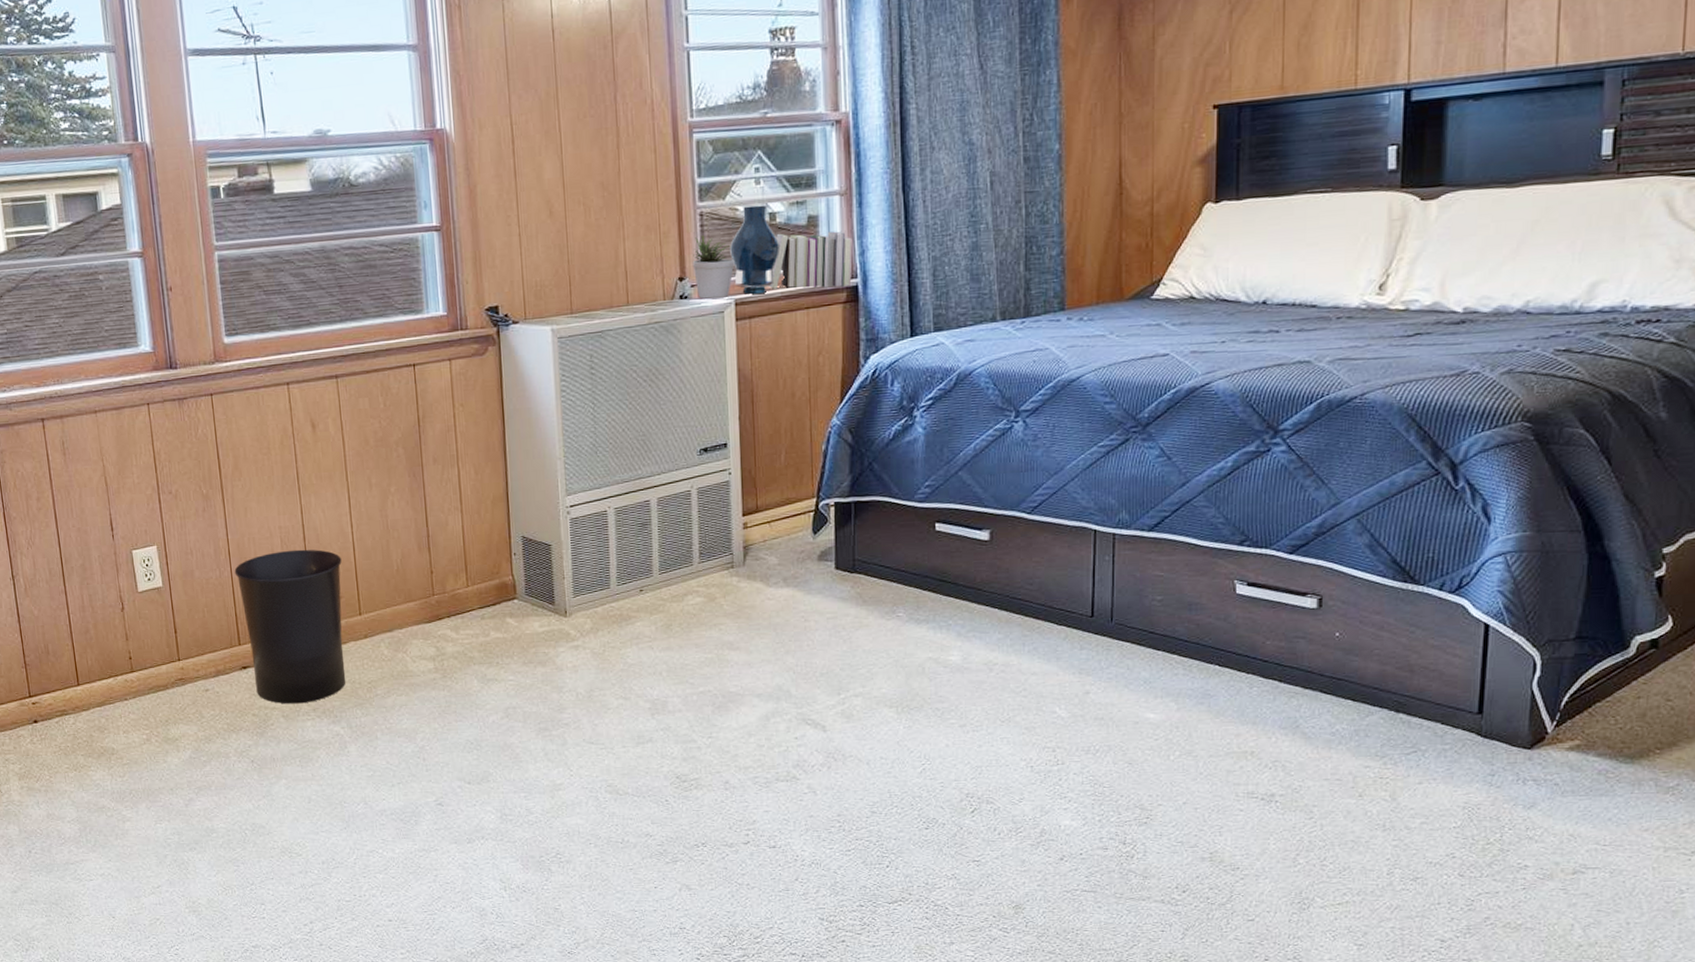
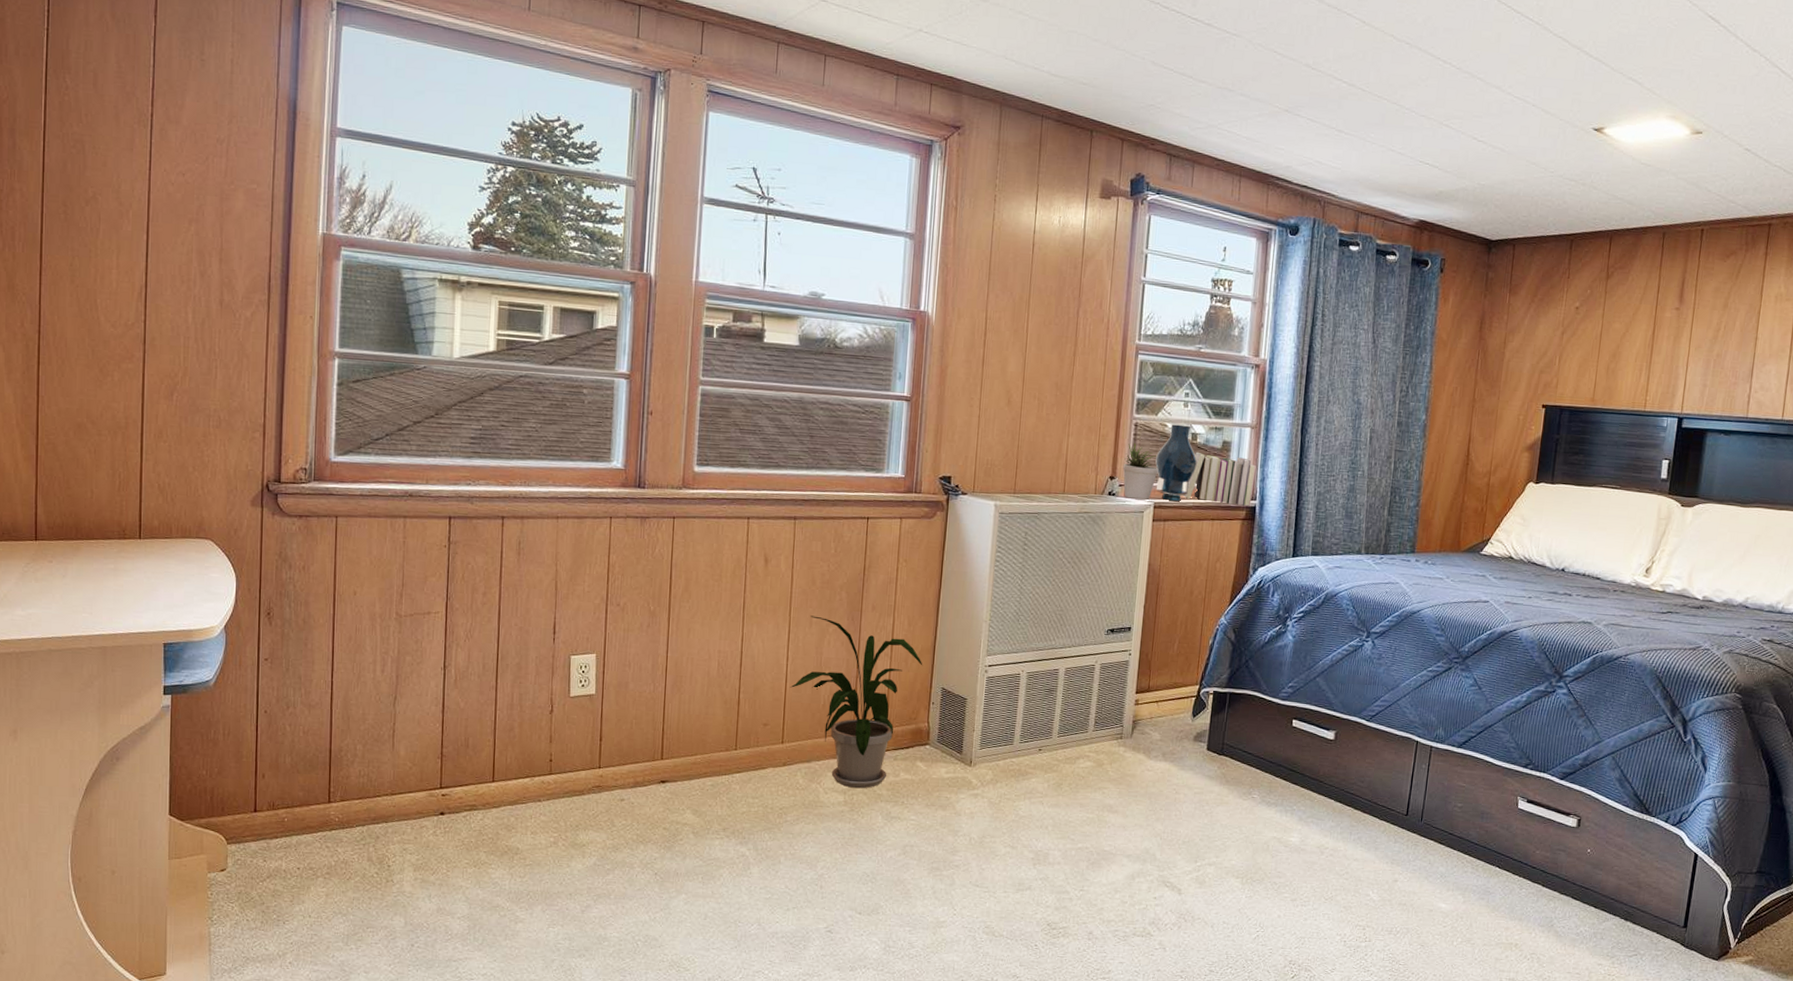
waste bin: present [234,549,346,704] -> none [668,674,773,822]
house plant: none [359,477,498,654] -> present [790,615,923,789]

